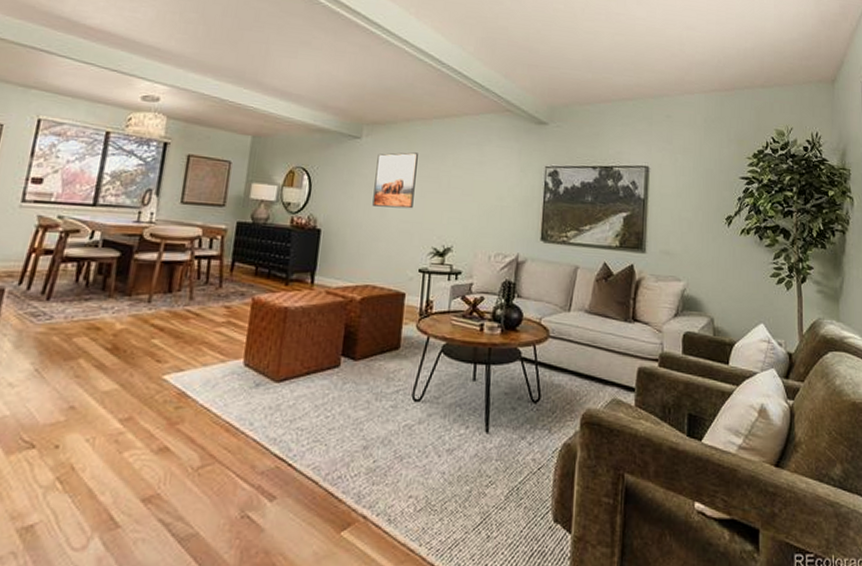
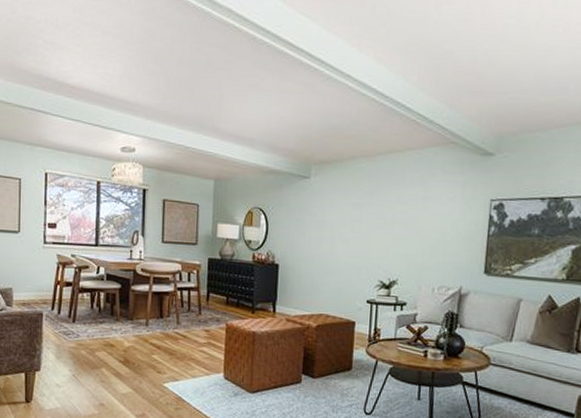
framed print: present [372,152,418,209] -> none [323,190,364,245]

